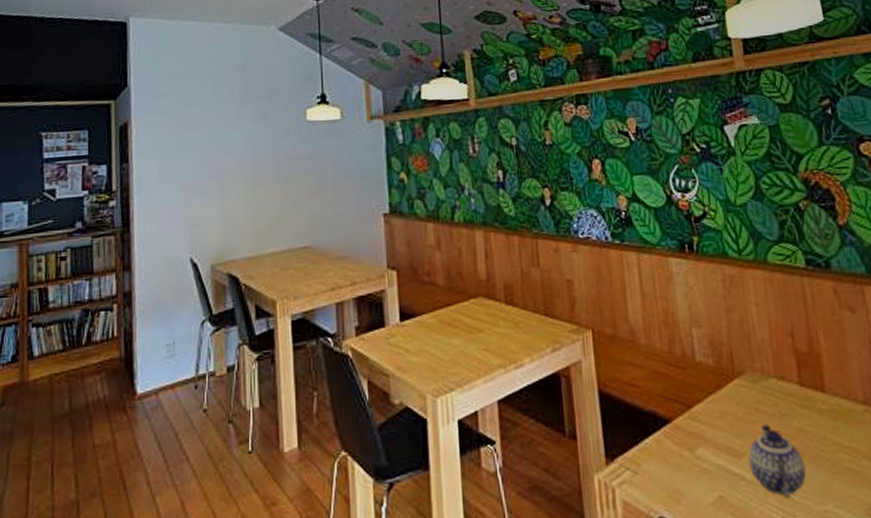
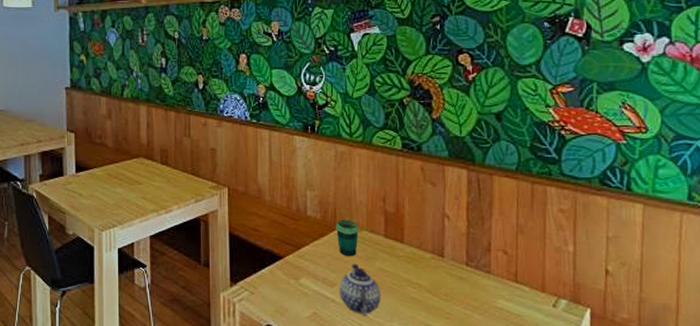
cup: none [734,363,766,415] -> present [336,219,359,257]

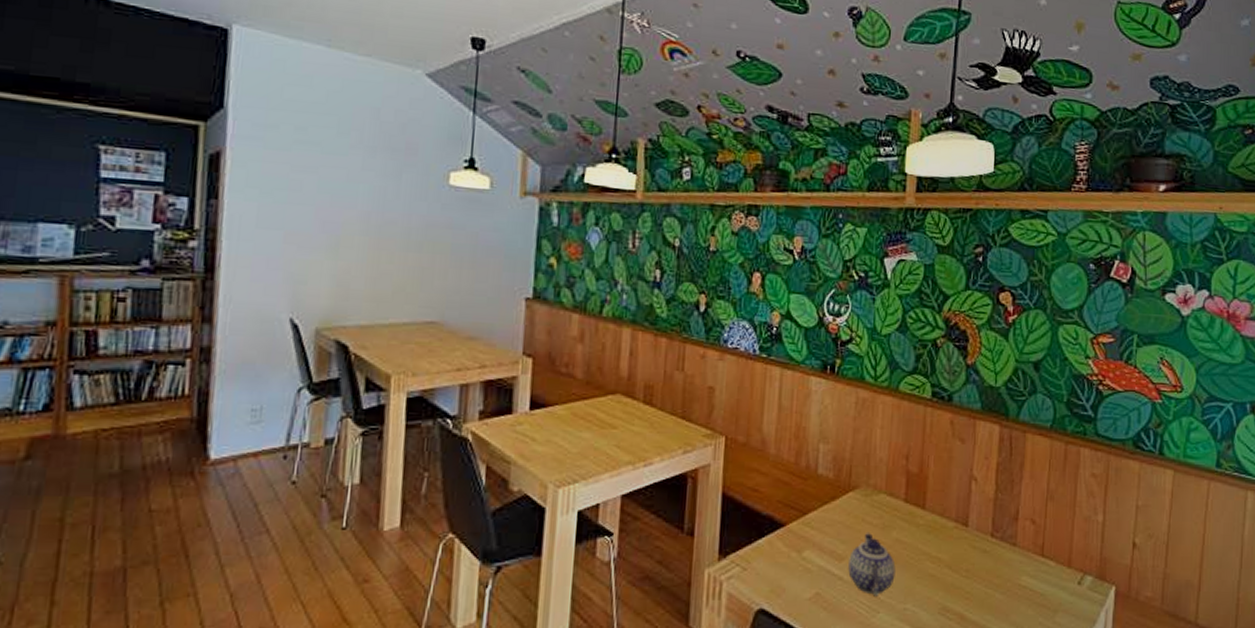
cup: present [336,219,359,257] -> none [850,479,877,525]

